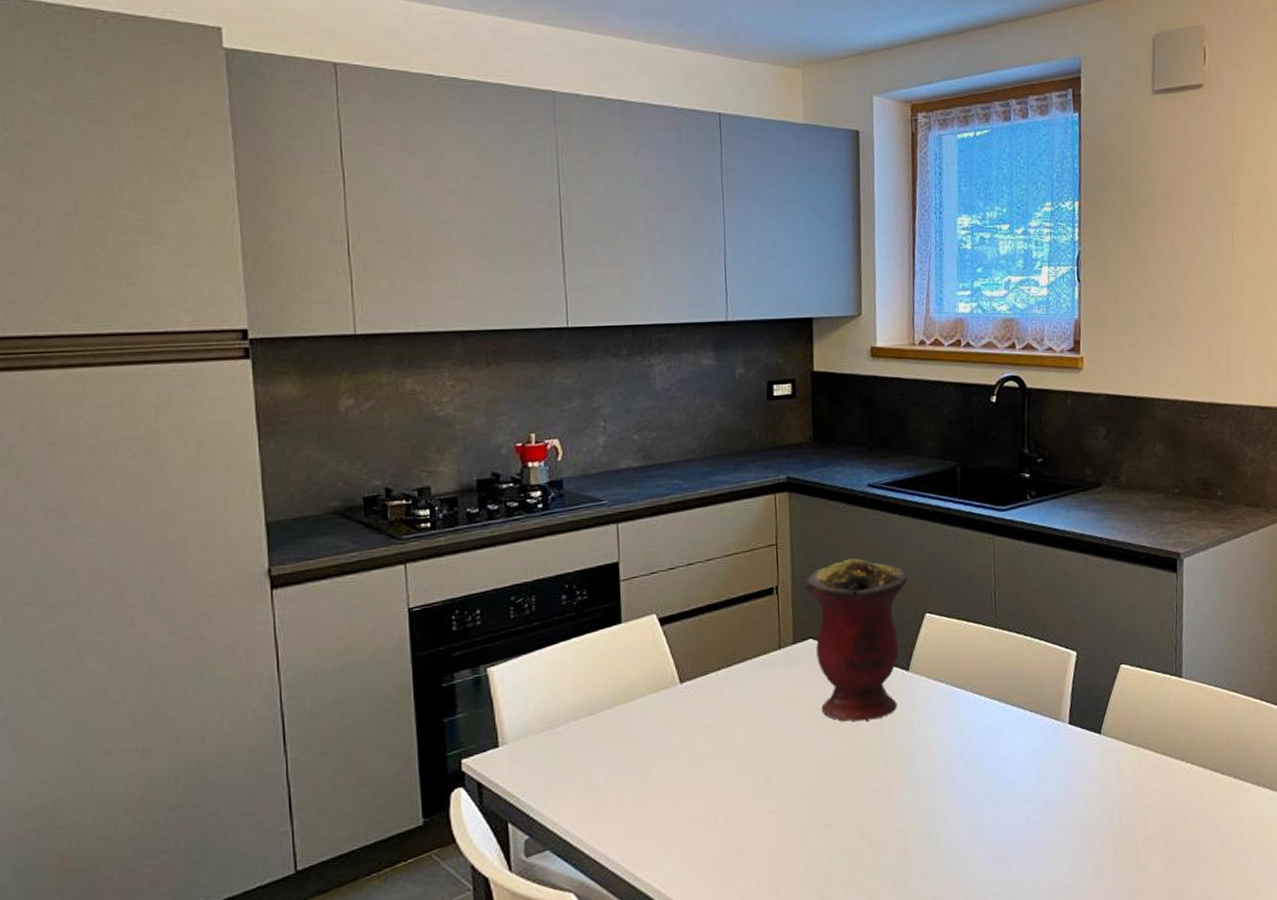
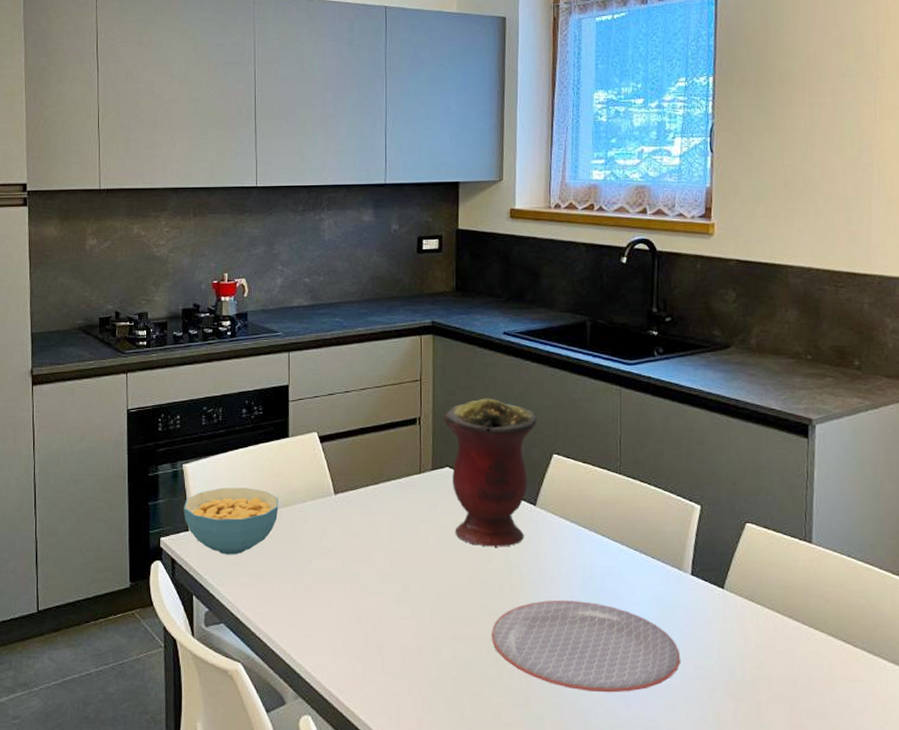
cereal bowl: none [491,687,613,770] -> present [184,487,279,555]
plate: none [864,766,1061,861] -> present [491,600,681,693]

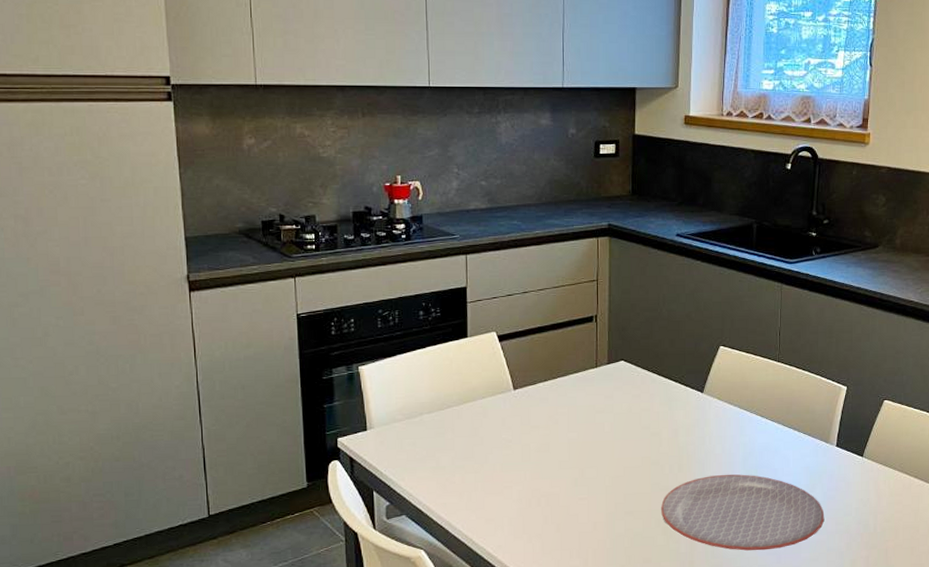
cereal bowl: present [184,487,279,555] -> none [361,387,459,452]
vase: present [443,398,538,547] -> none [618,296,707,431]

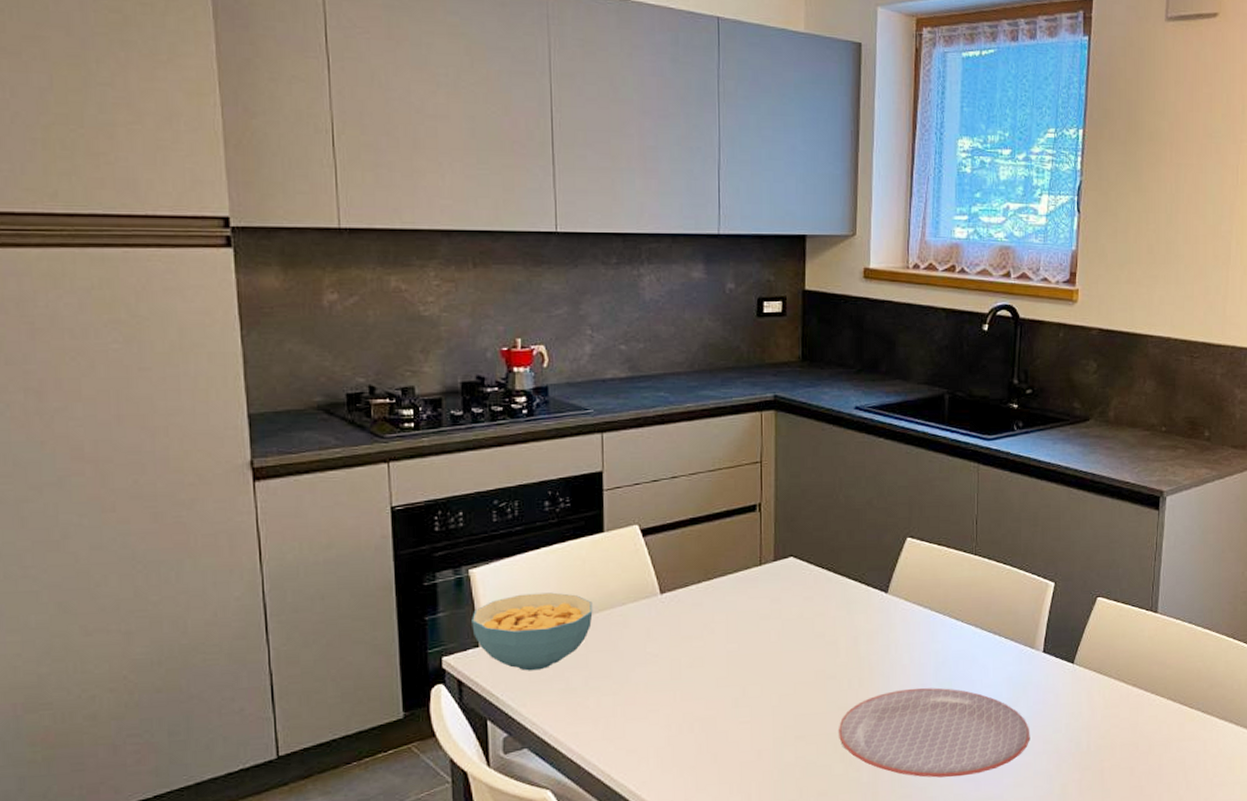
cereal bowl: none [361,387,459,452] -> present [472,592,593,671]

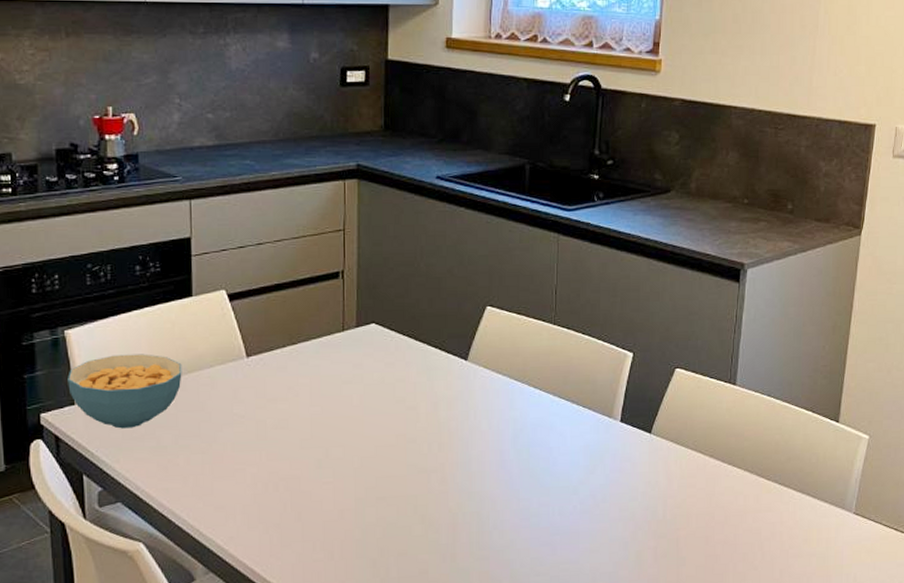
plate: present [838,687,1030,778] -> none [417,453,607,541]

